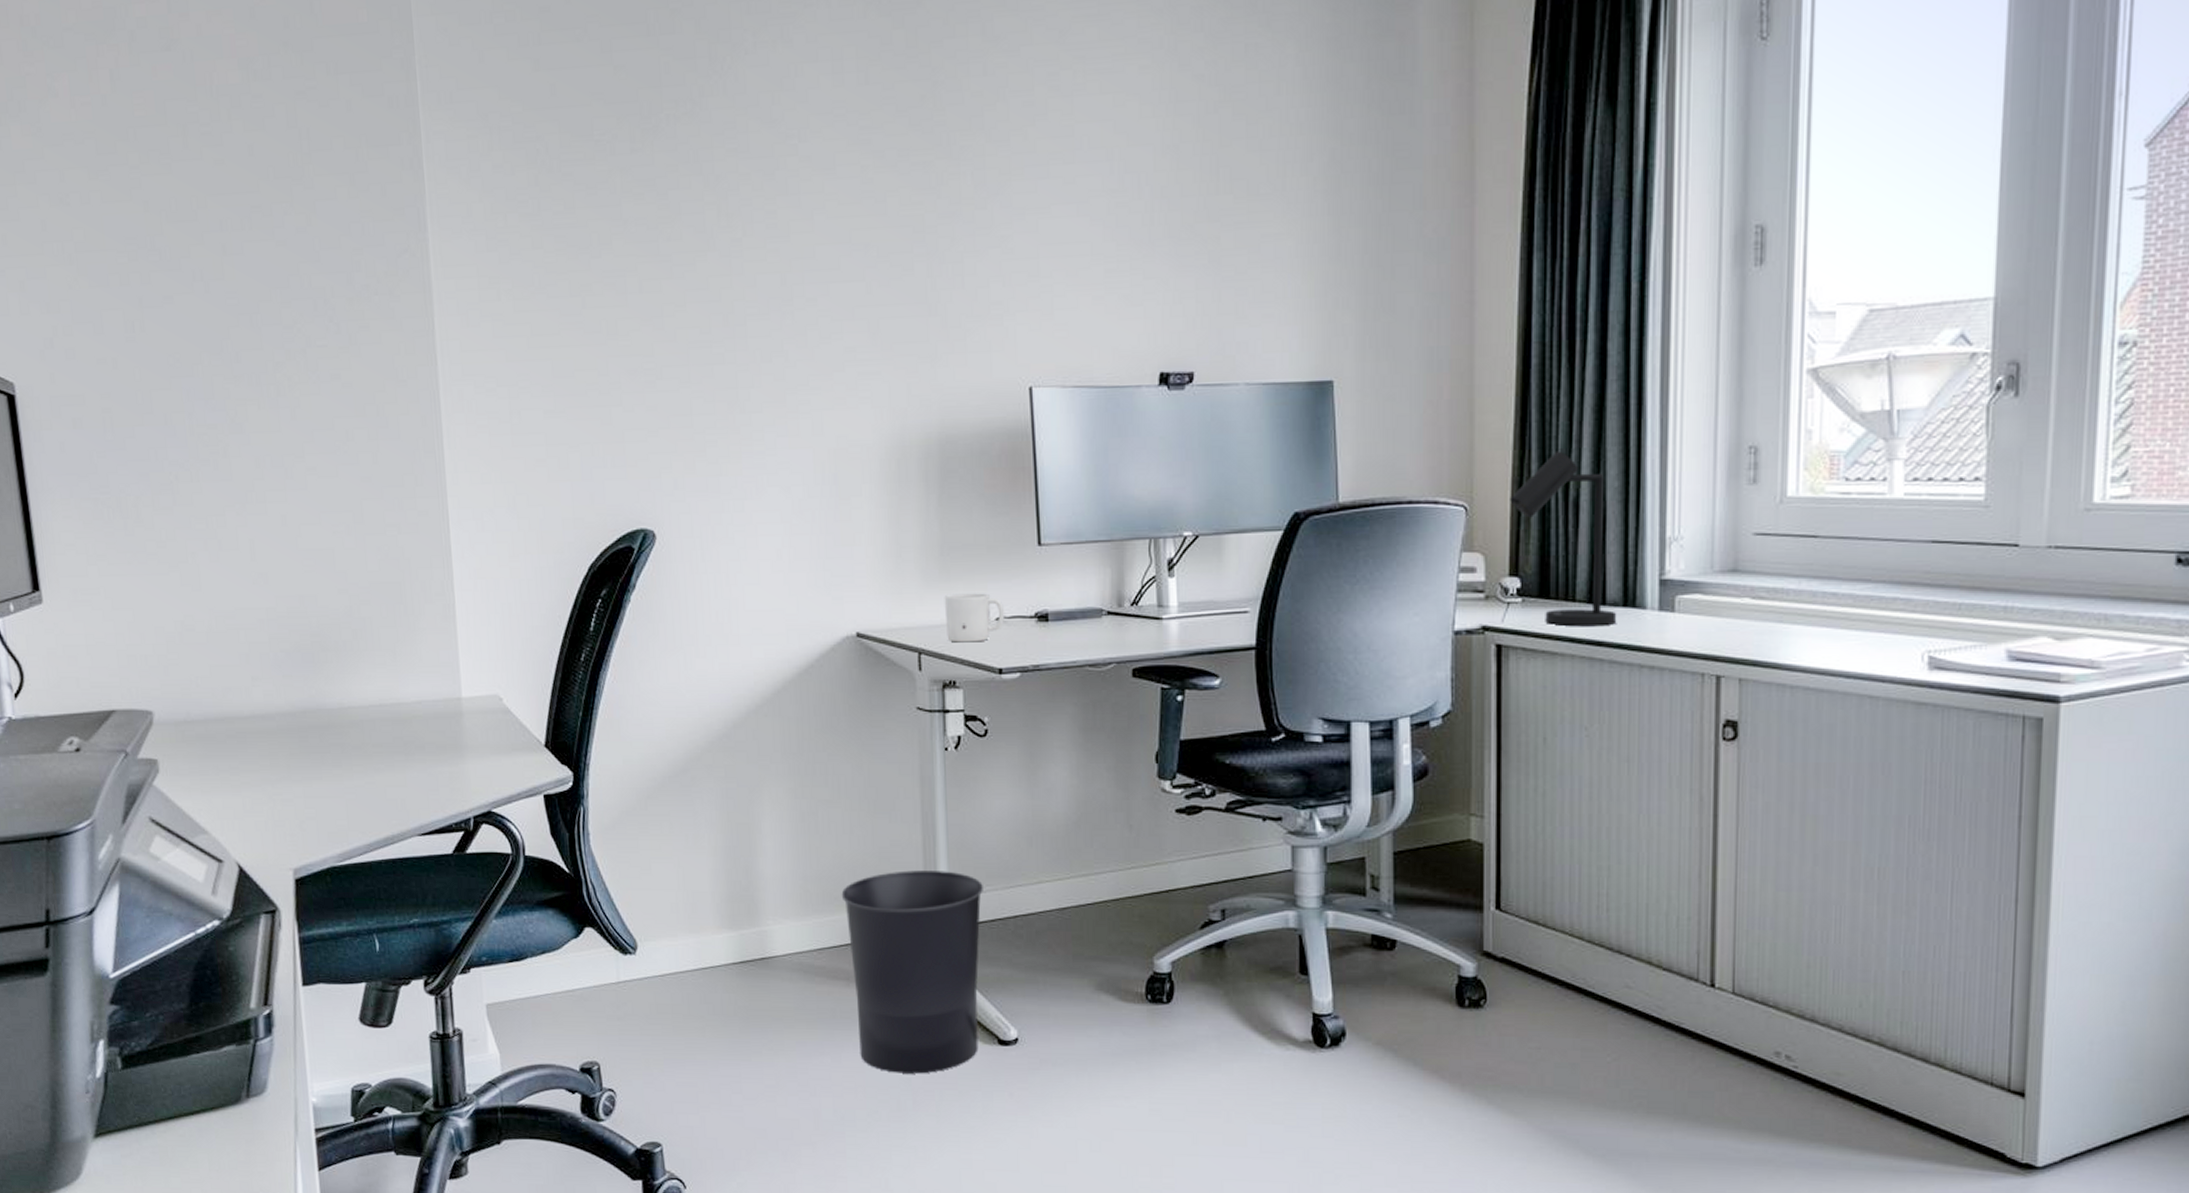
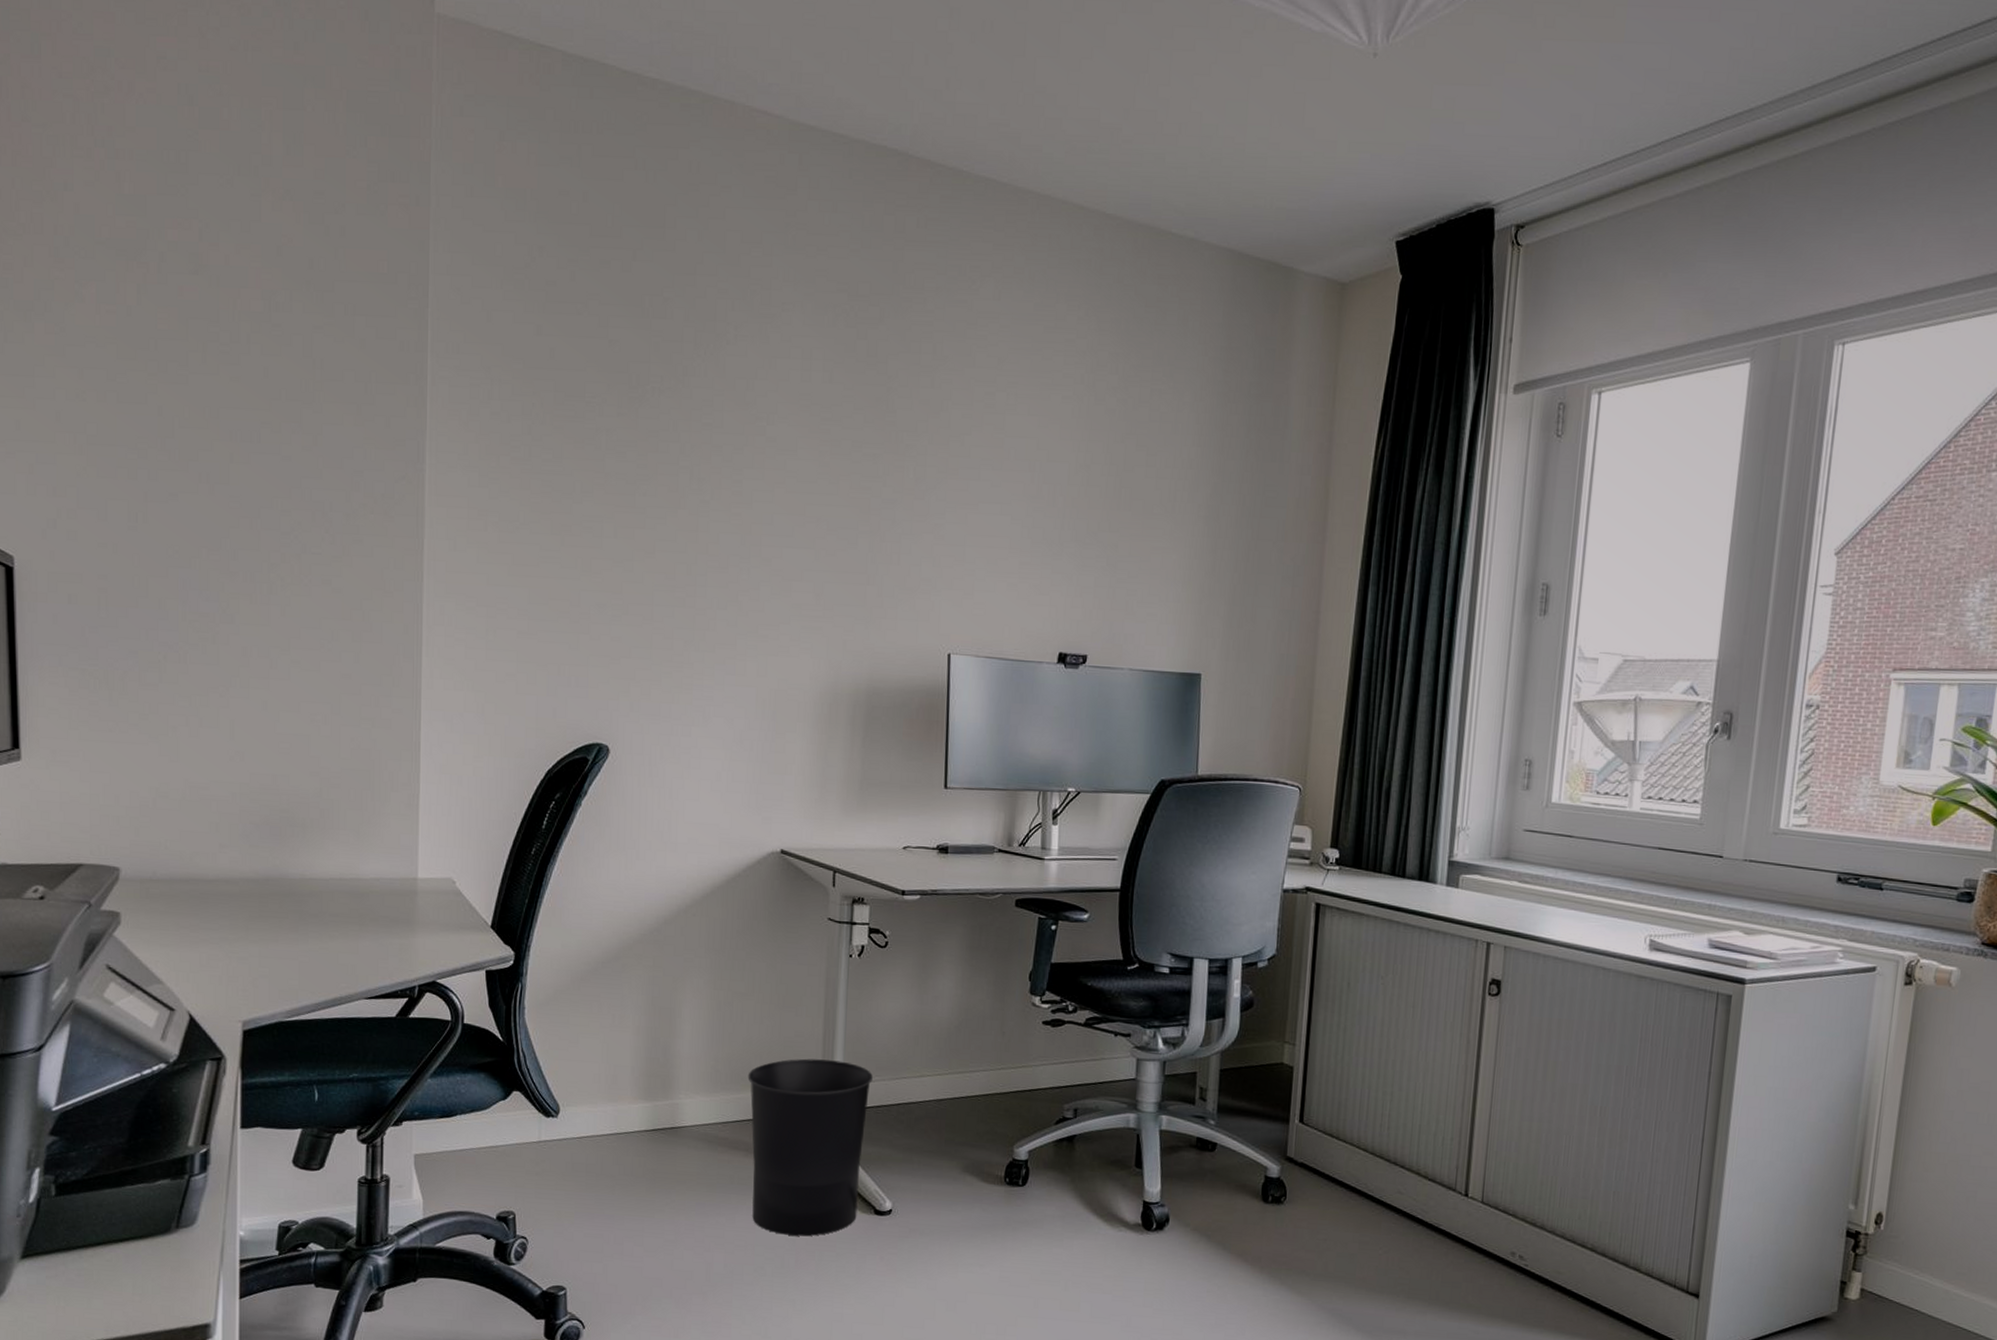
mug: present [944,593,1005,643] -> none [859,823,912,867]
desk lamp: present [1510,450,1617,627] -> none [1335,748,1414,895]

